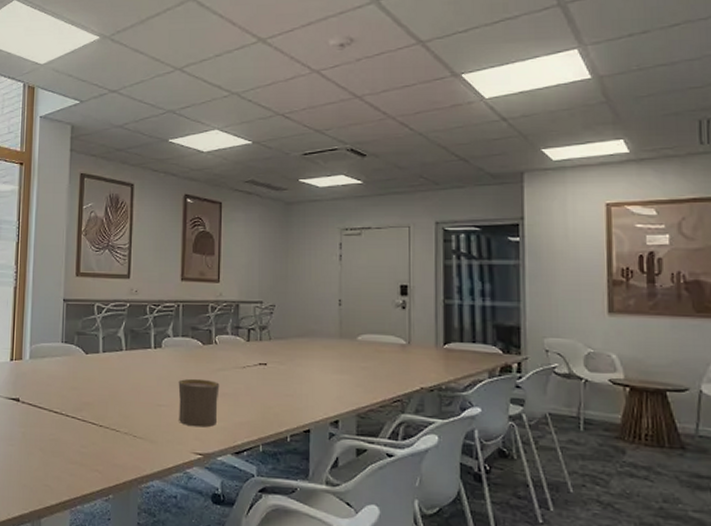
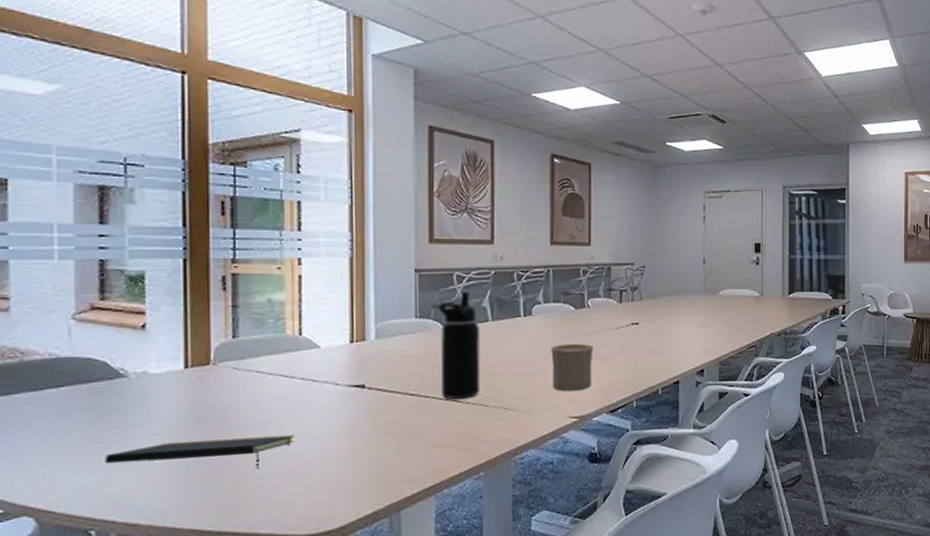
water bottle: none [79,322,115,422] -> present [437,292,481,399]

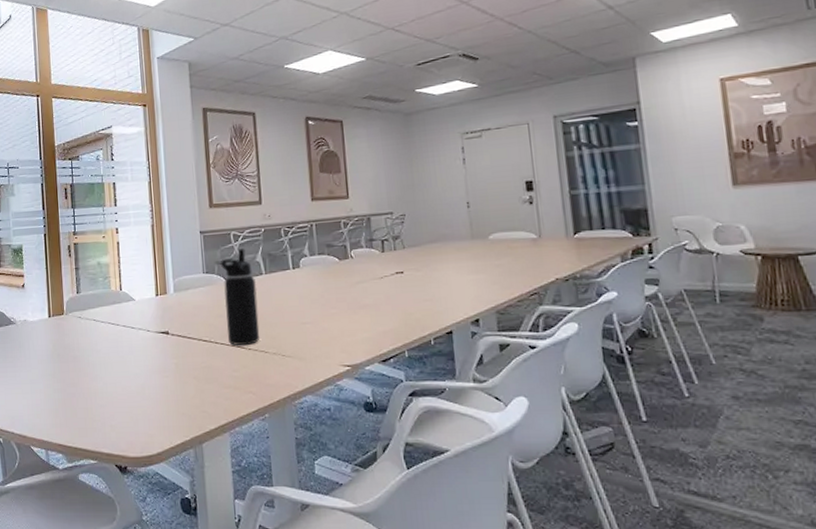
notepad: present [105,435,295,470] -> none [6,372,122,399]
cup: present [551,343,594,392] -> none [319,293,361,341]

